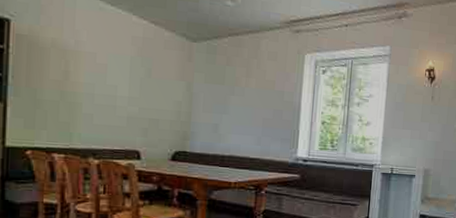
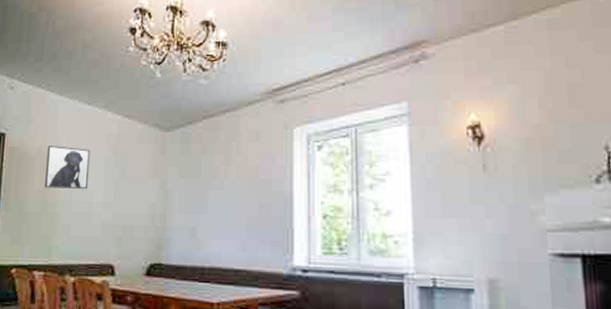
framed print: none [62,39,114,85] -> present [45,146,90,190]

